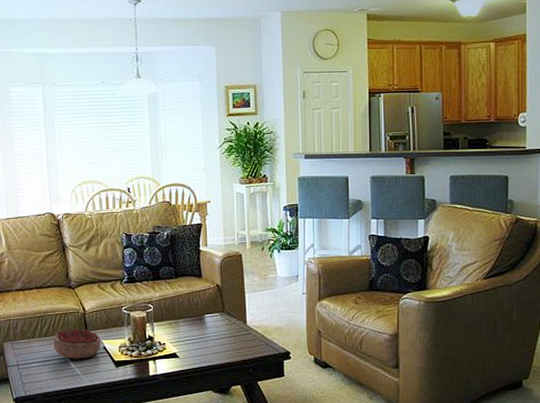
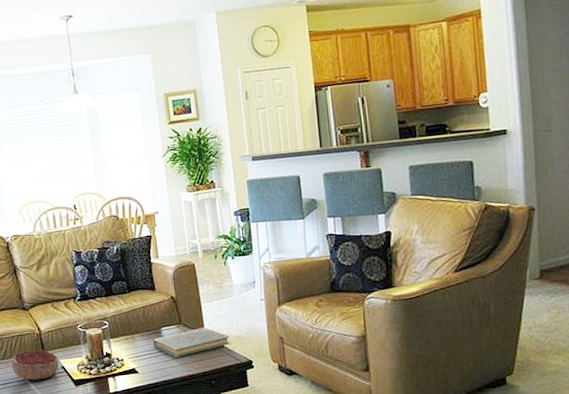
book: none [196,317,270,344] -> present [153,327,230,357]

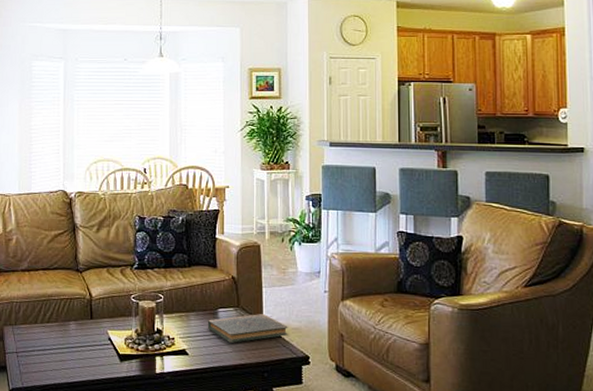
decorative bowl: present [11,349,59,380] -> none [56,316,106,350]

